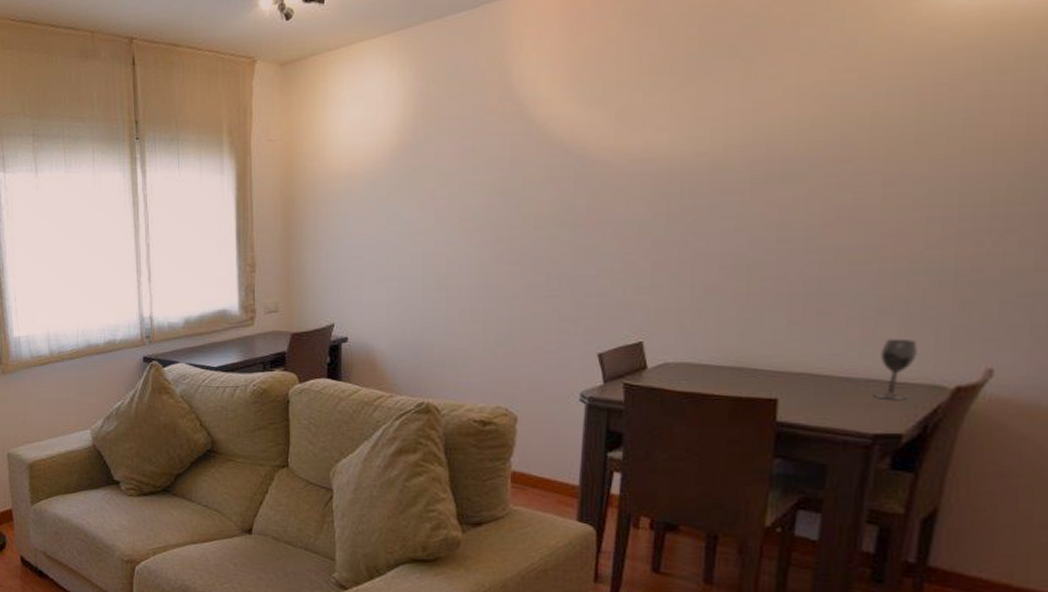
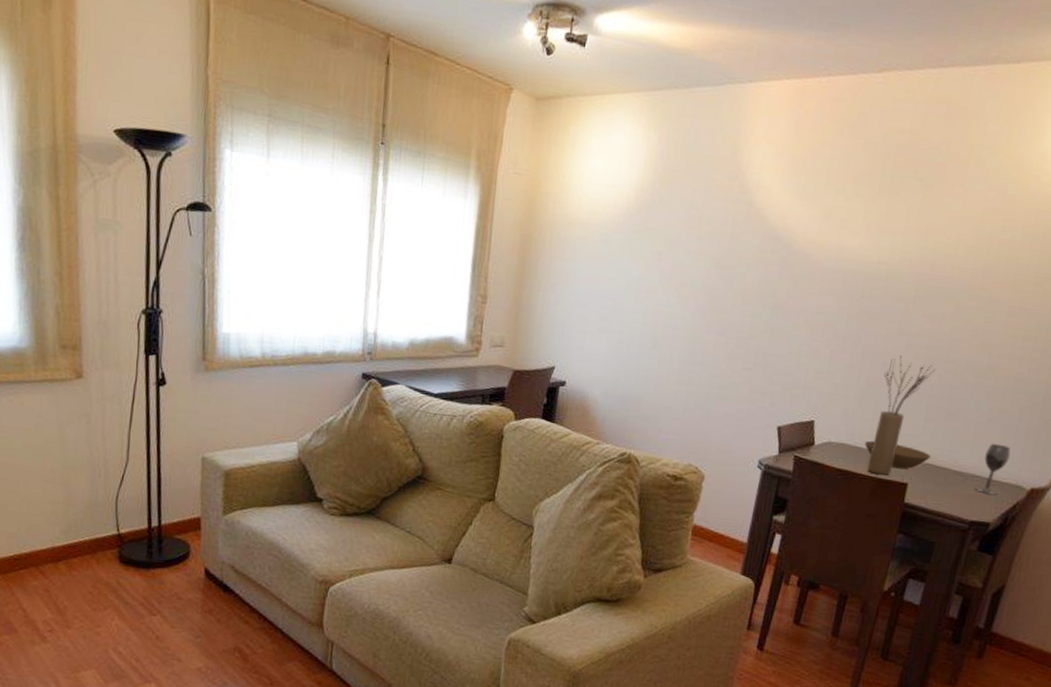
bowl: none [712,355,804,383] -> present [864,440,931,469]
vase: none [720,254,794,394] -> present [867,355,936,477]

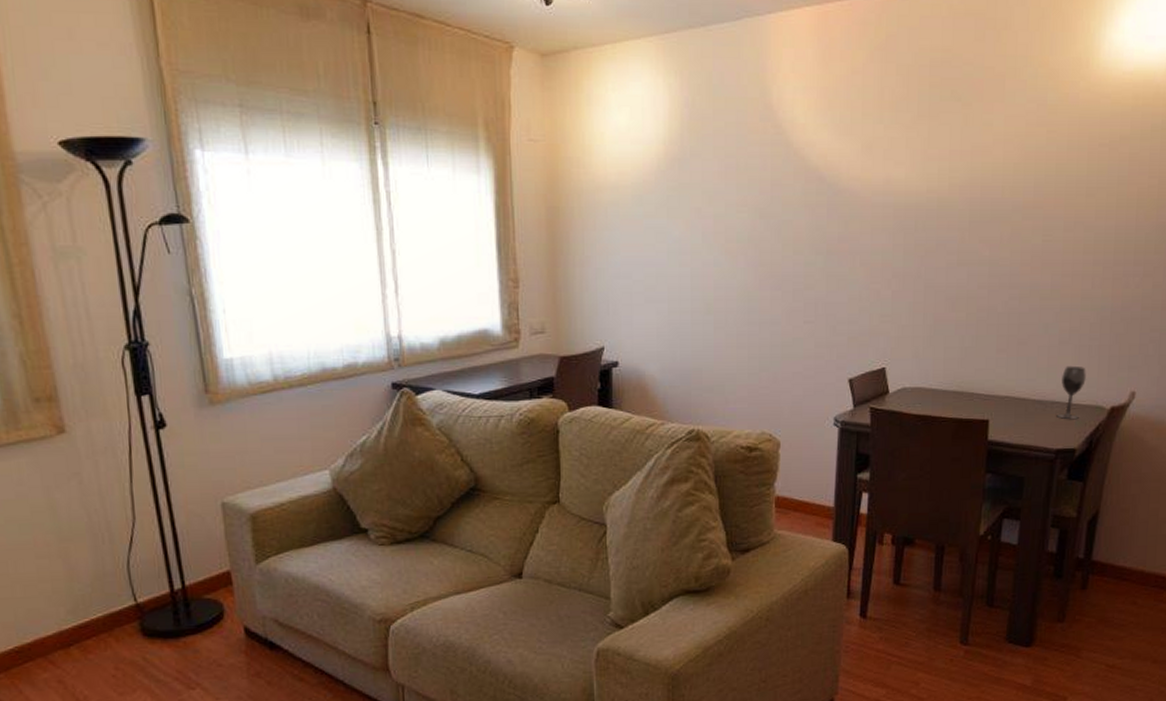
bowl: present [864,440,931,469] -> none [940,380,1008,406]
vase: present [867,355,936,477] -> none [946,287,1001,416]

